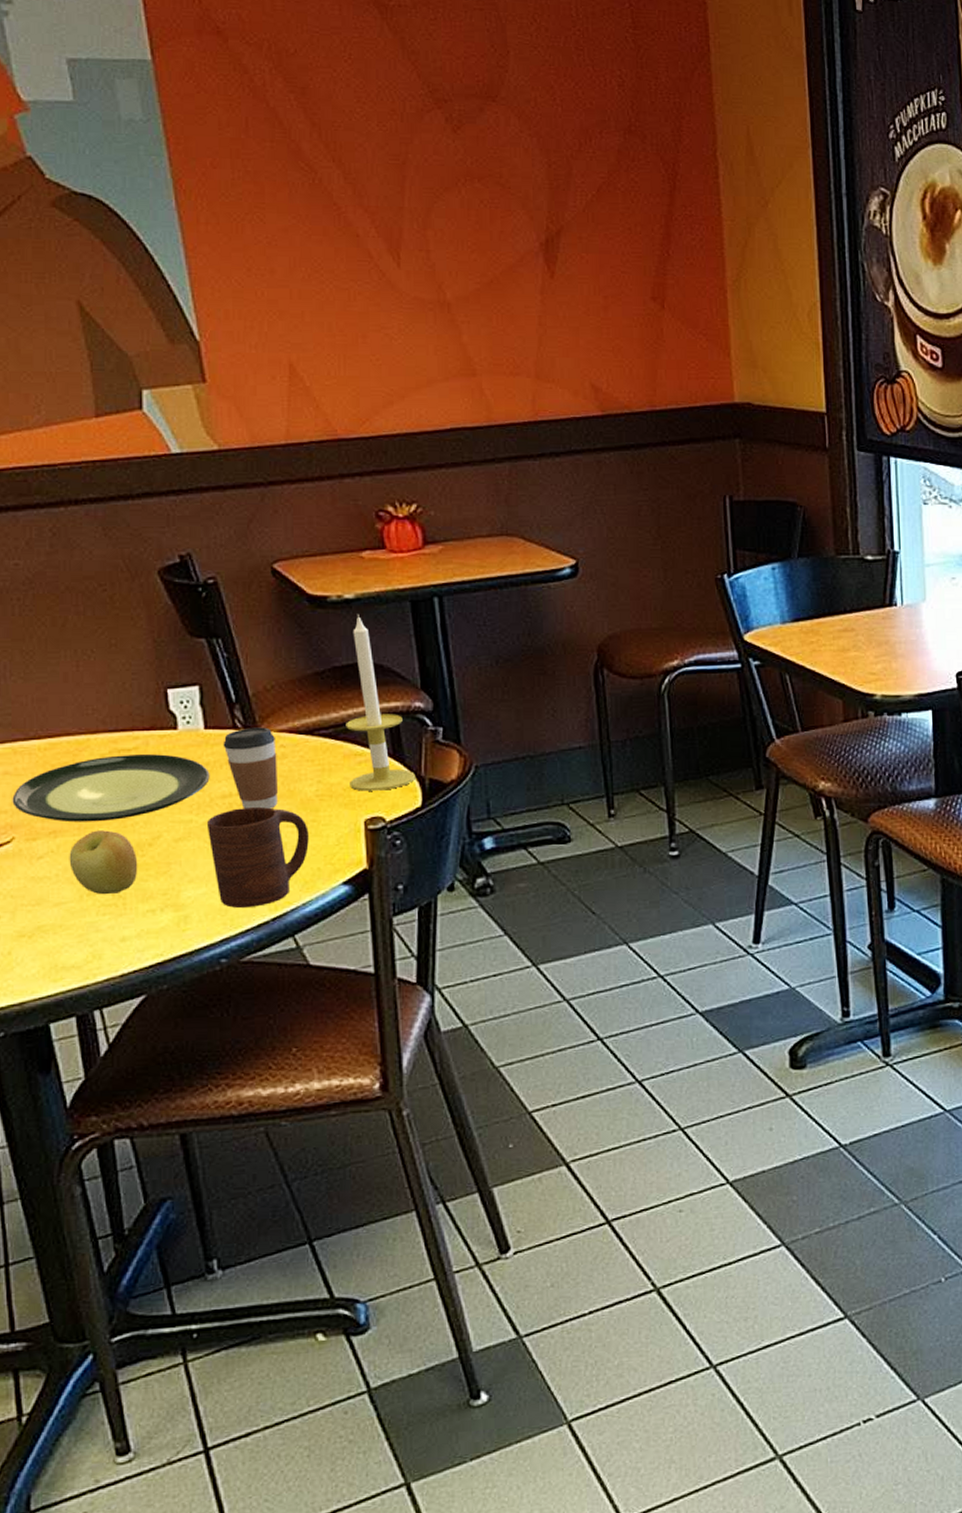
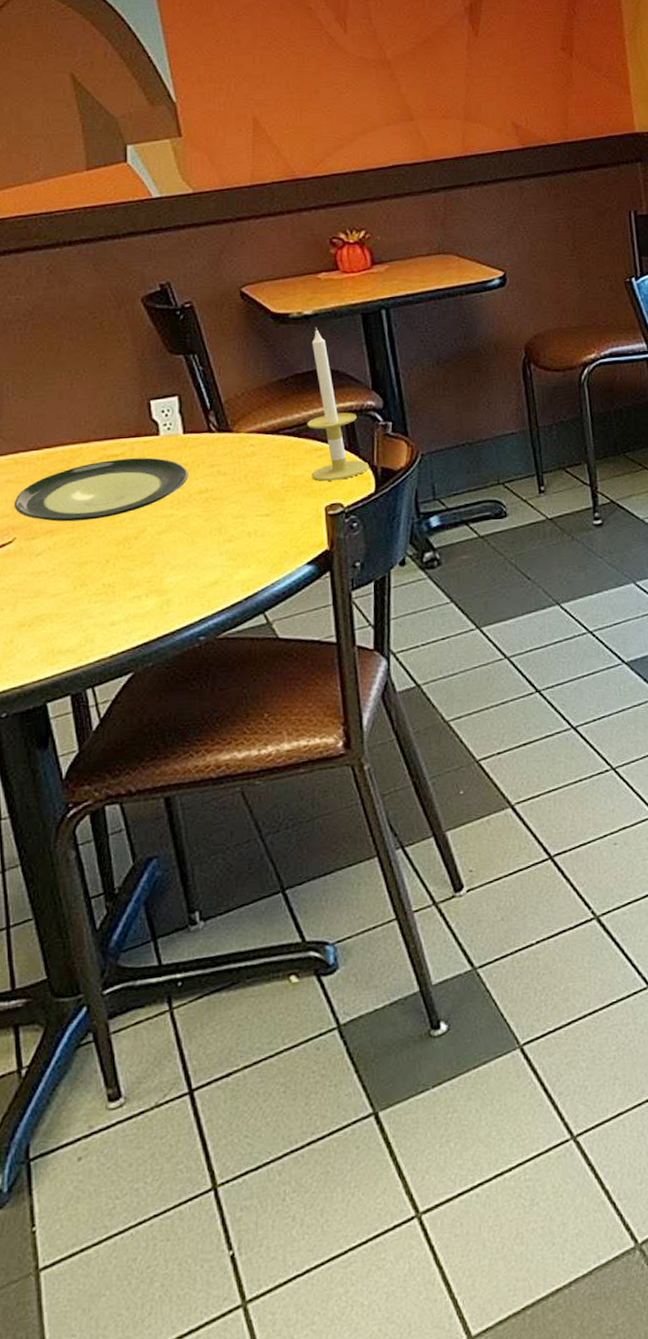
apple: present [69,830,138,895] -> none [64,527,126,585]
cup: present [208,806,309,909] -> none [187,499,276,591]
coffee cup: present [223,727,278,809] -> none [199,429,248,503]

